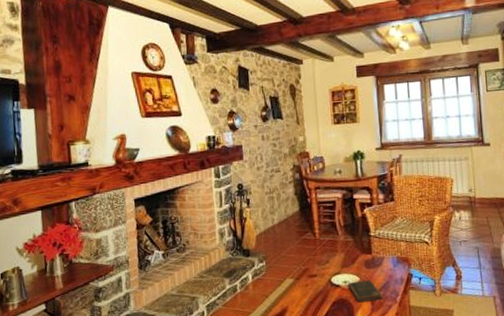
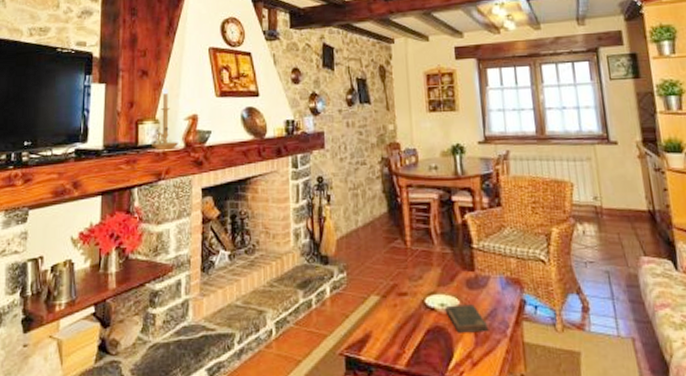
candle holder: none [84,111,109,167] -> present [152,88,178,150]

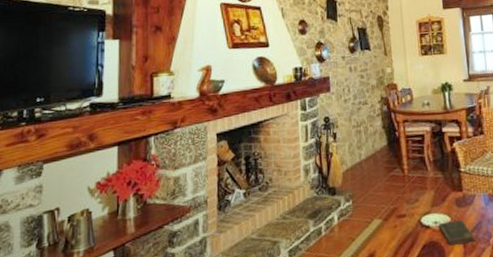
candle holder: present [152,88,178,150] -> none [167,42,193,100]

